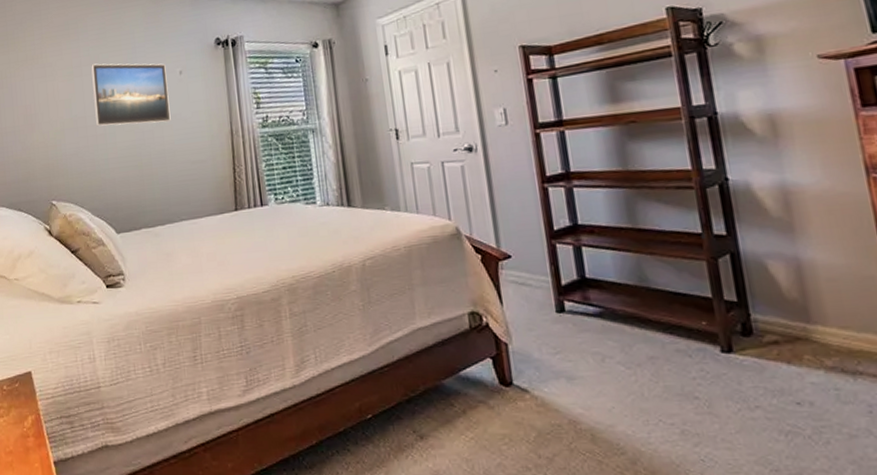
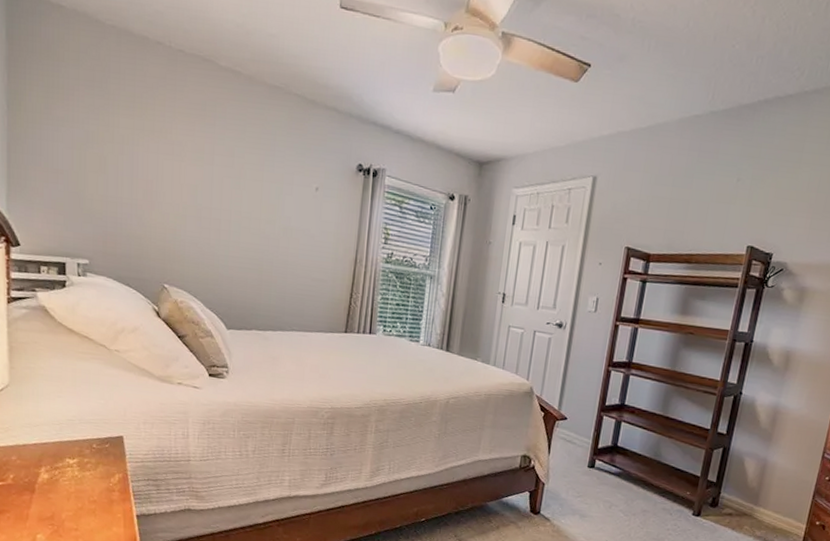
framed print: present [91,63,171,127] -> none [221,155,303,235]

